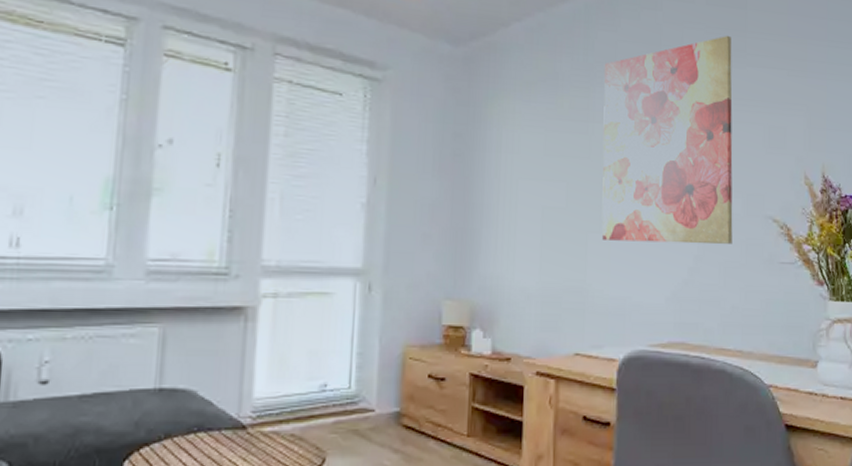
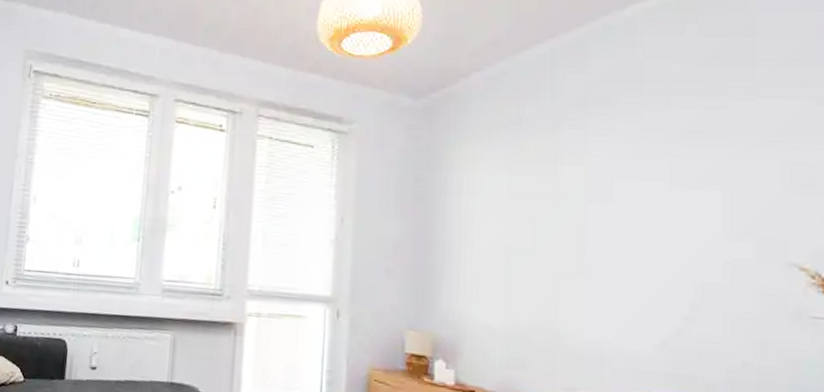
wall art: present [602,35,733,244] -> none [573,65,742,293]

